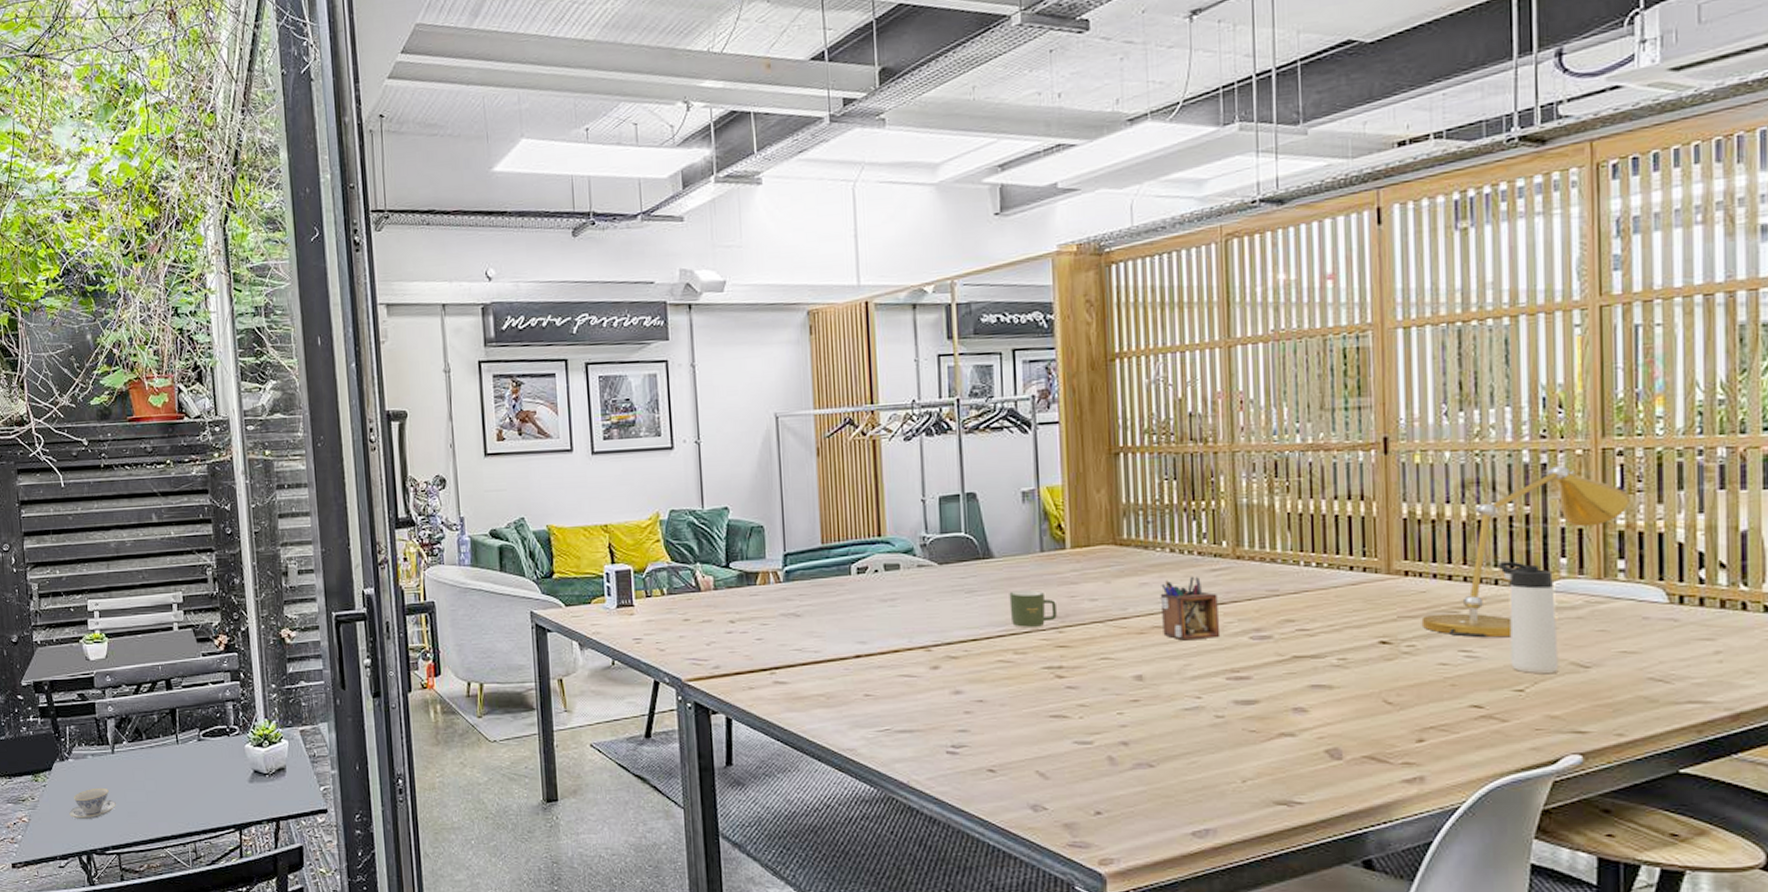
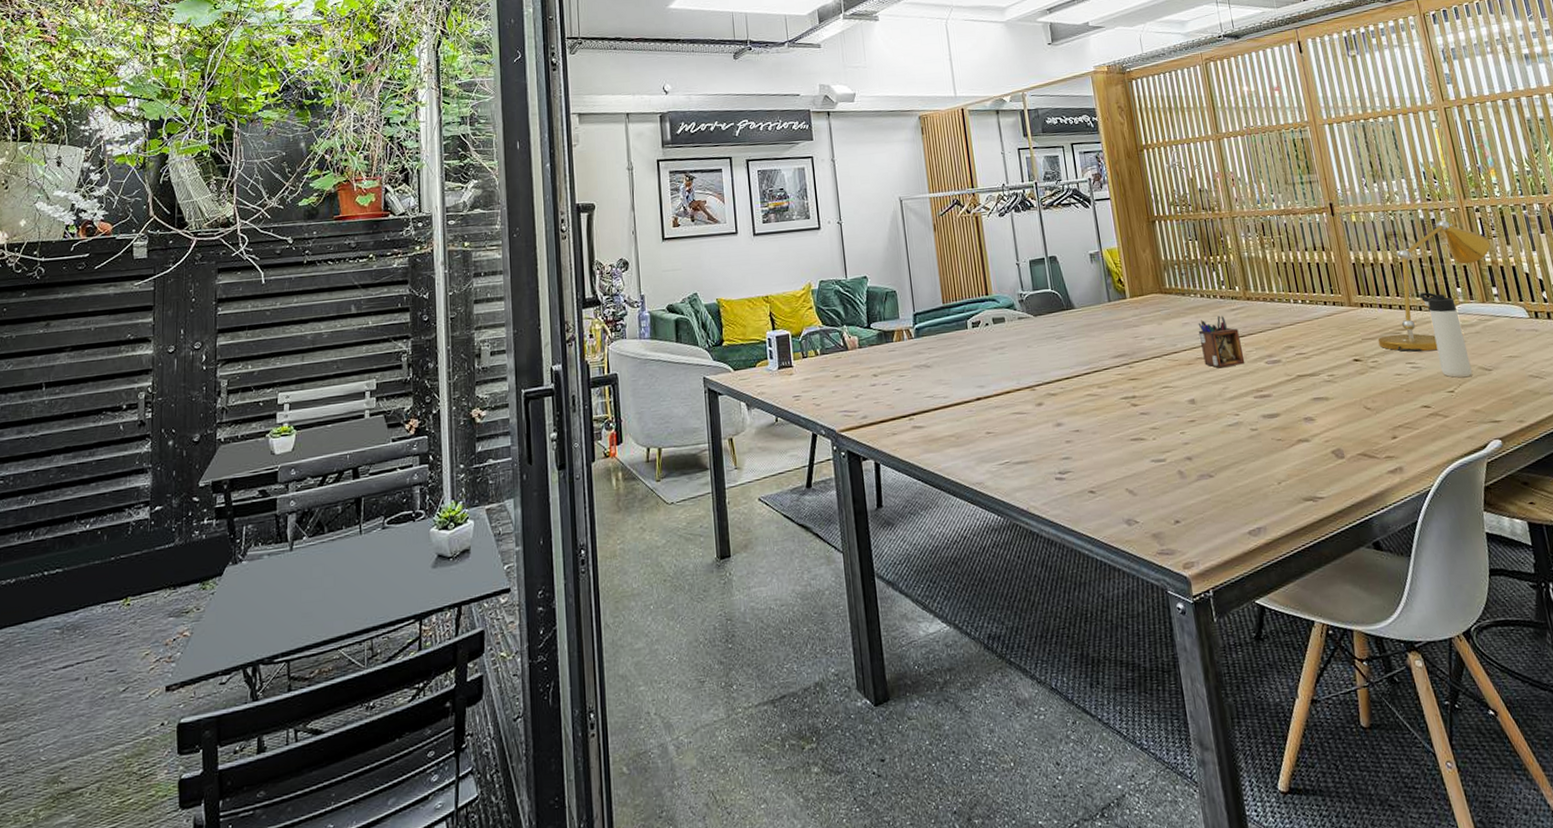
teacup: present [69,787,117,820] -> none [237,589,291,628]
mug: present [1009,590,1057,629] -> none [1089,333,1127,366]

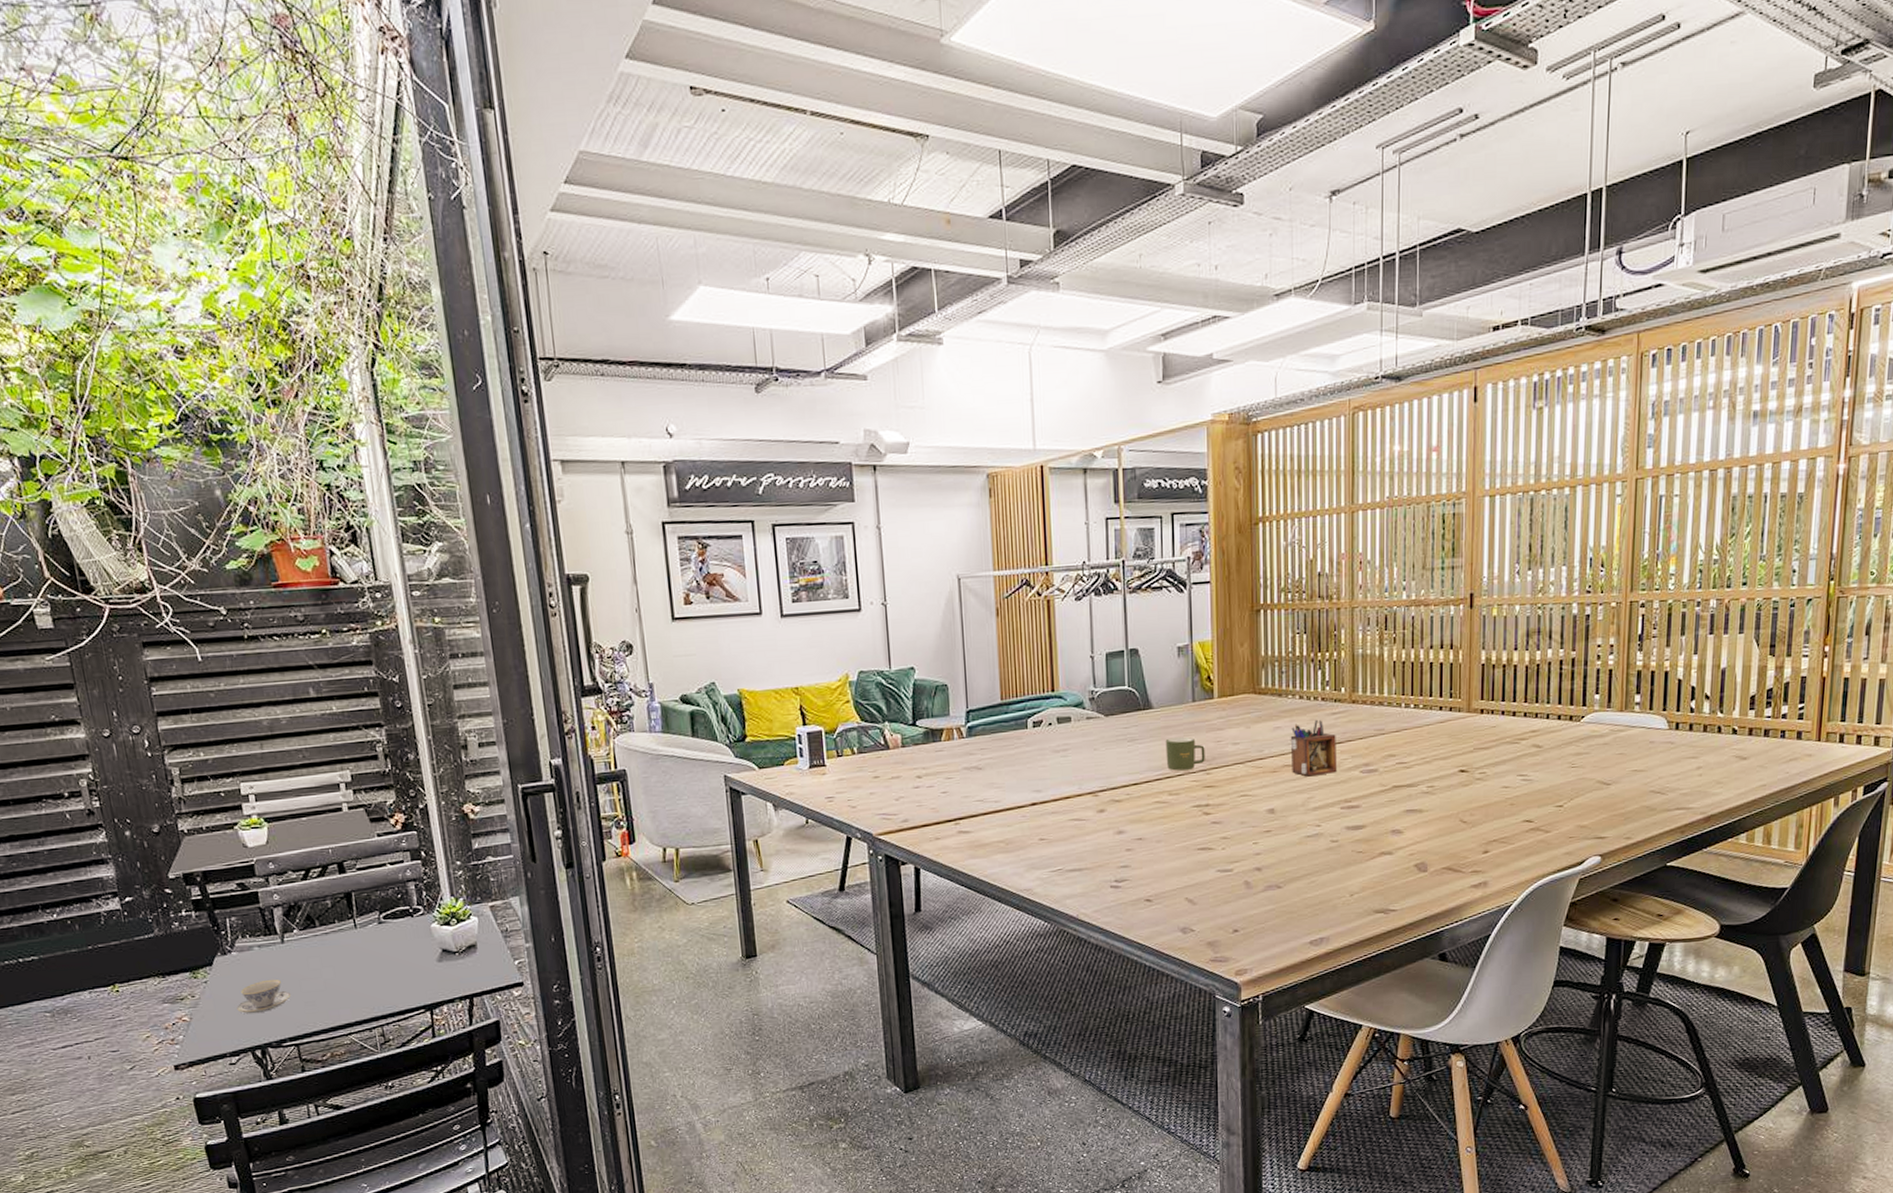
teacup: none [237,589,291,628] -> present [237,979,292,1014]
mug: none [1089,333,1127,366] -> present [1165,737,1205,772]
desk lamp: present [1377,220,1492,352] -> none [1491,616,1648,764]
thermos bottle: present [1419,292,1473,378] -> none [1550,698,1590,792]

